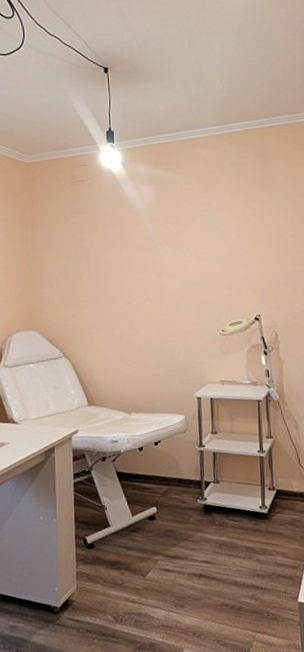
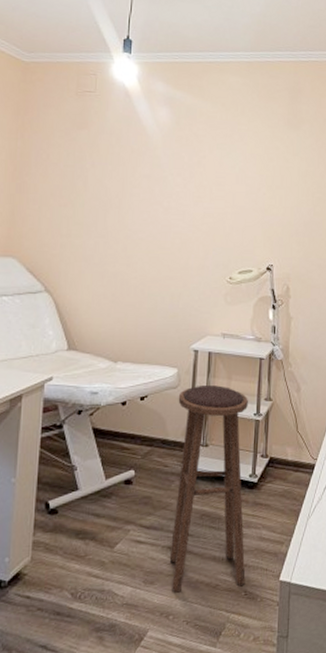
stool: none [187,427,267,616] -> present [169,385,249,594]

